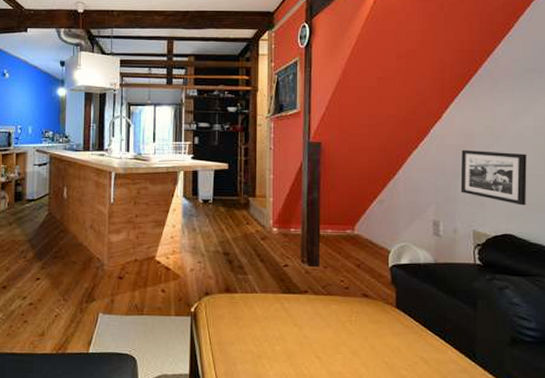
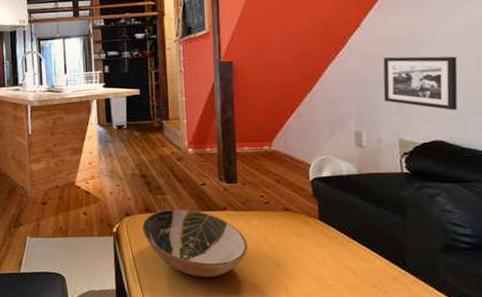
bowl: none [221,290,325,364] -> present [142,209,247,277]

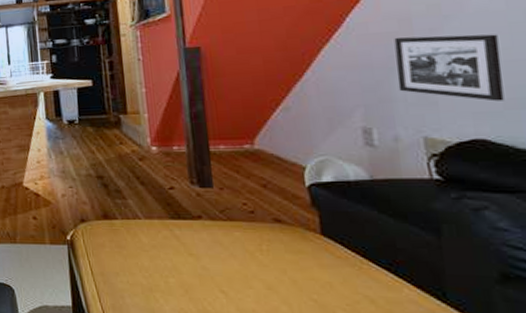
bowl: present [142,209,247,277] -> none [100,216,230,299]

